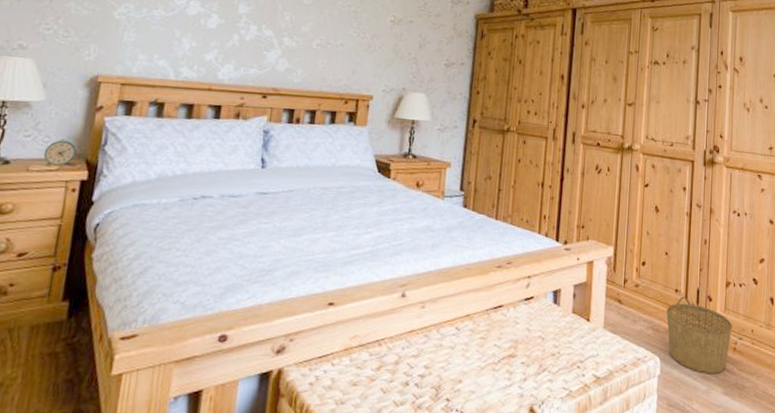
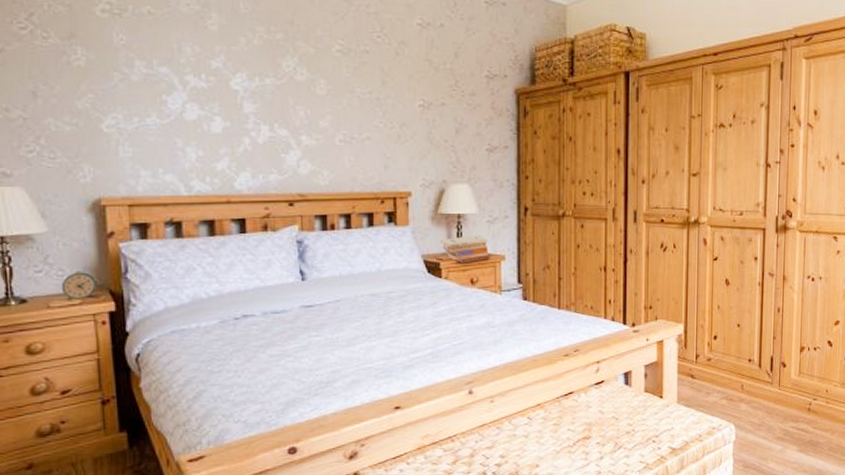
books: none [393,140,438,167] -> present [441,234,490,264]
basket: present [666,296,733,375] -> none [740,365,807,435]

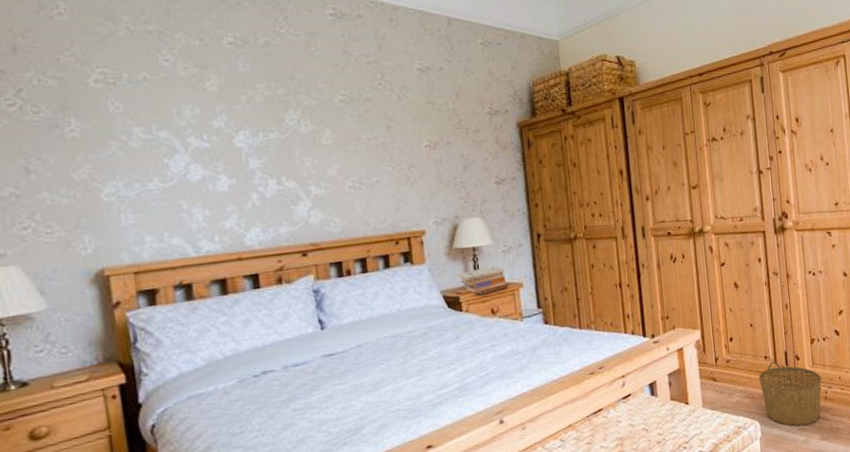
alarm clock: present [61,271,97,301] -> none [65,345,104,379]
basket: none [740,365,807,435] -> present [759,361,822,427]

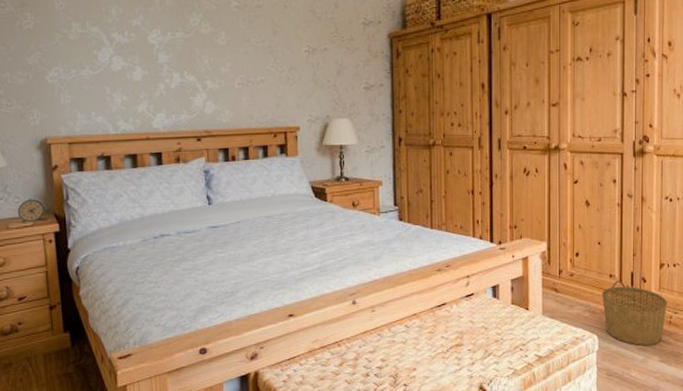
alarm clock: none [65,345,104,379] -> present [17,198,45,223]
books: present [458,265,509,296] -> none [326,163,369,189]

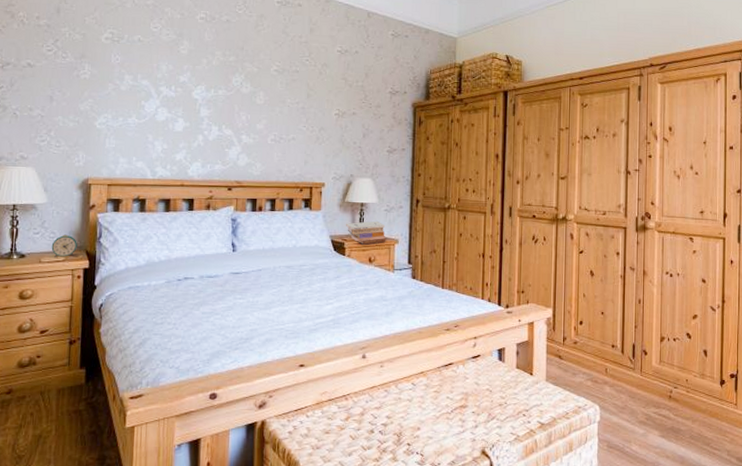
books: none [326,163,369,189] -> present [346,220,386,245]
basket: present [602,280,667,346] -> none [604,351,668,420]

